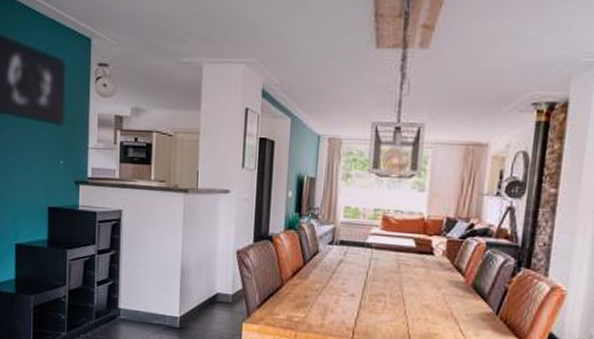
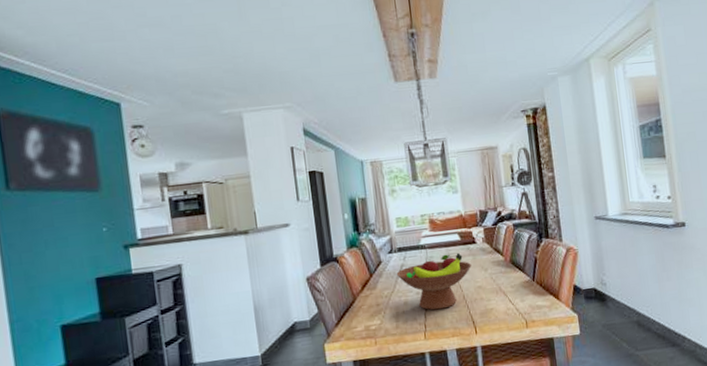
fruit bowl: none [332,259,422,320] -> present [396,252,471,311]

